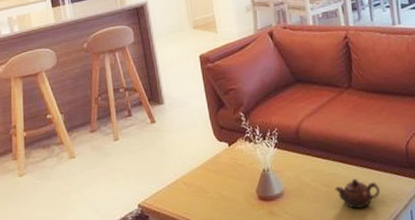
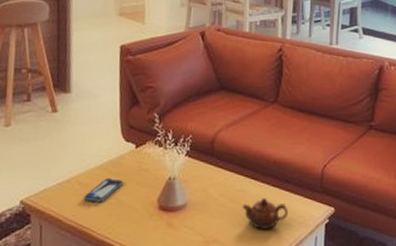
smartphone: none [190,176,224,199] -> present [83,178,124,202]

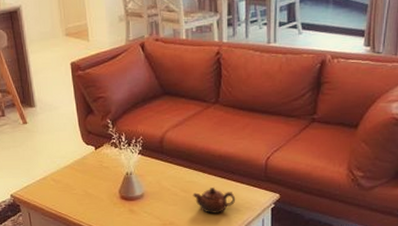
smartphone: present [83,178,124,202] -> none [58,175,89,195]

